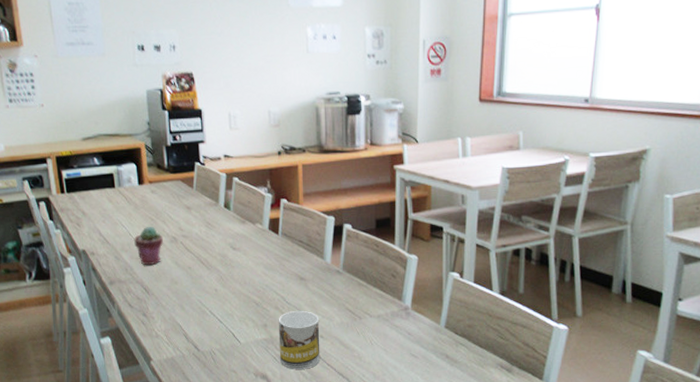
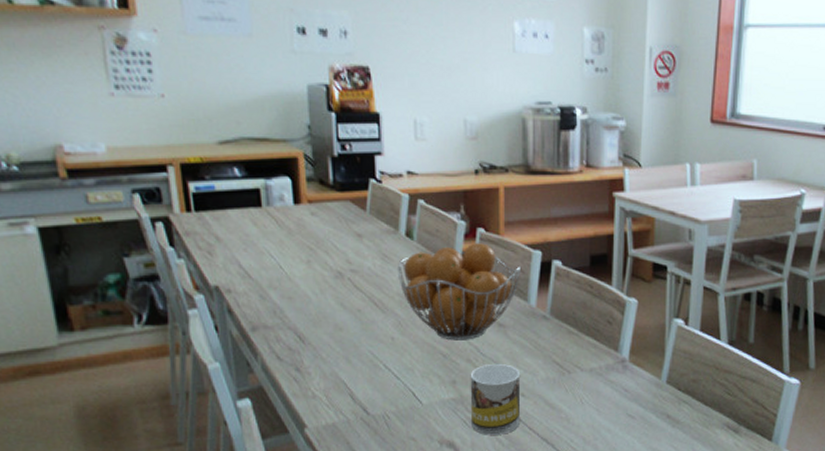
potted succulent: present [133,226,164,265] -> none [285,257,326,306]
fruit basket: none [219,211,318,292] -> present [398,243,522,341]

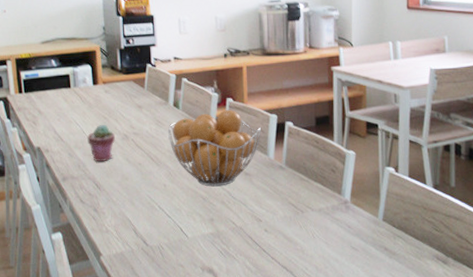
potted succulent: none [285,257,326,306] -> present [86,124,116,161]
mug: present [470,363,521,435] -> none [224,204,265,263]

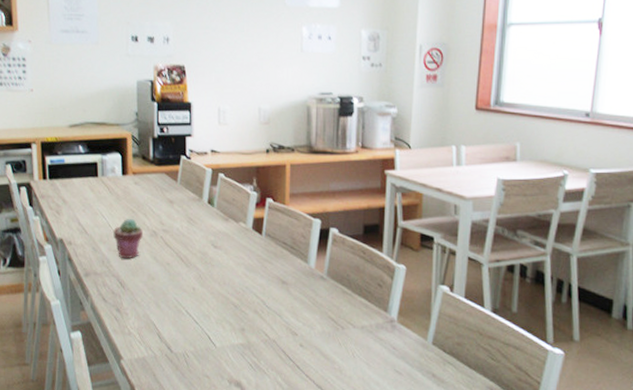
fruit basket: present [168,110,262,187] -> none [200,211,303,294]

